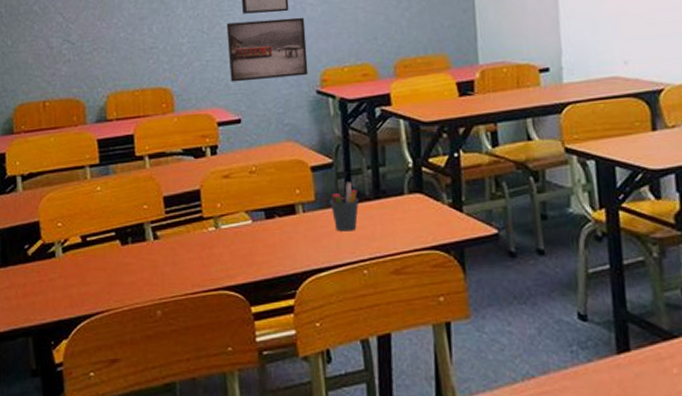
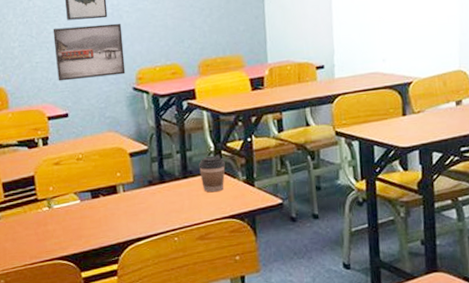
pen holder: present [330,182,359,232] -> none [145,165,170,207]
coffee cup: none [394,171,427,217] -> present [199,154,226,193]

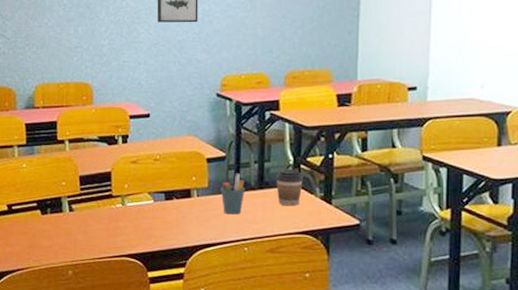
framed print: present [53,23,126,82] -> none [142,28,211,82]
pen holder: none [145,165,170,207] -> present [220,173,246,215]

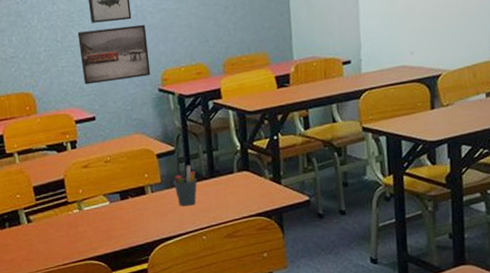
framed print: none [142,28,211,82] -> present [77,24,151,85]
coffee cup: present [276,168,303,206] -> none [225,153,252,191]

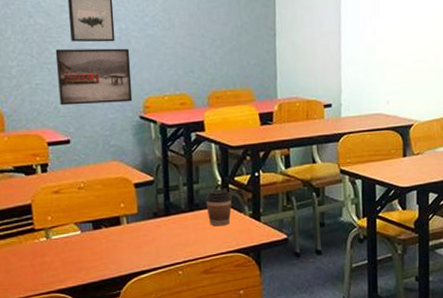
pen holder: present [173,165,198,207] -> none [150,197,176,240]
coffee cup: none [225,153,252,191] -> present [206,188,232,226]

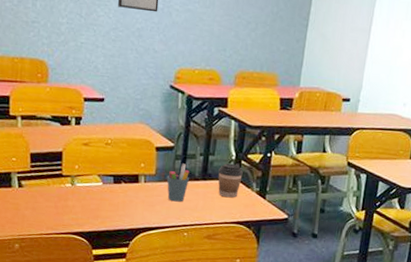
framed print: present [55,48,133,106] -> none [100,13,170,71]
pen holder: none [150,197,176,240] -> present [166,163,190,202]

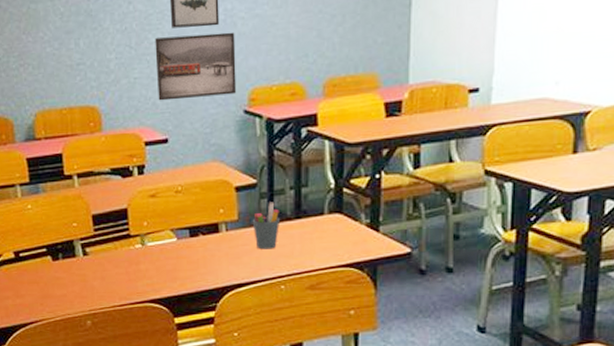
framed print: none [100,13,170,71] -> present [155,32,237,101]
coffee cup: present [218,163,243,198] -> none [315,192,346,236]

